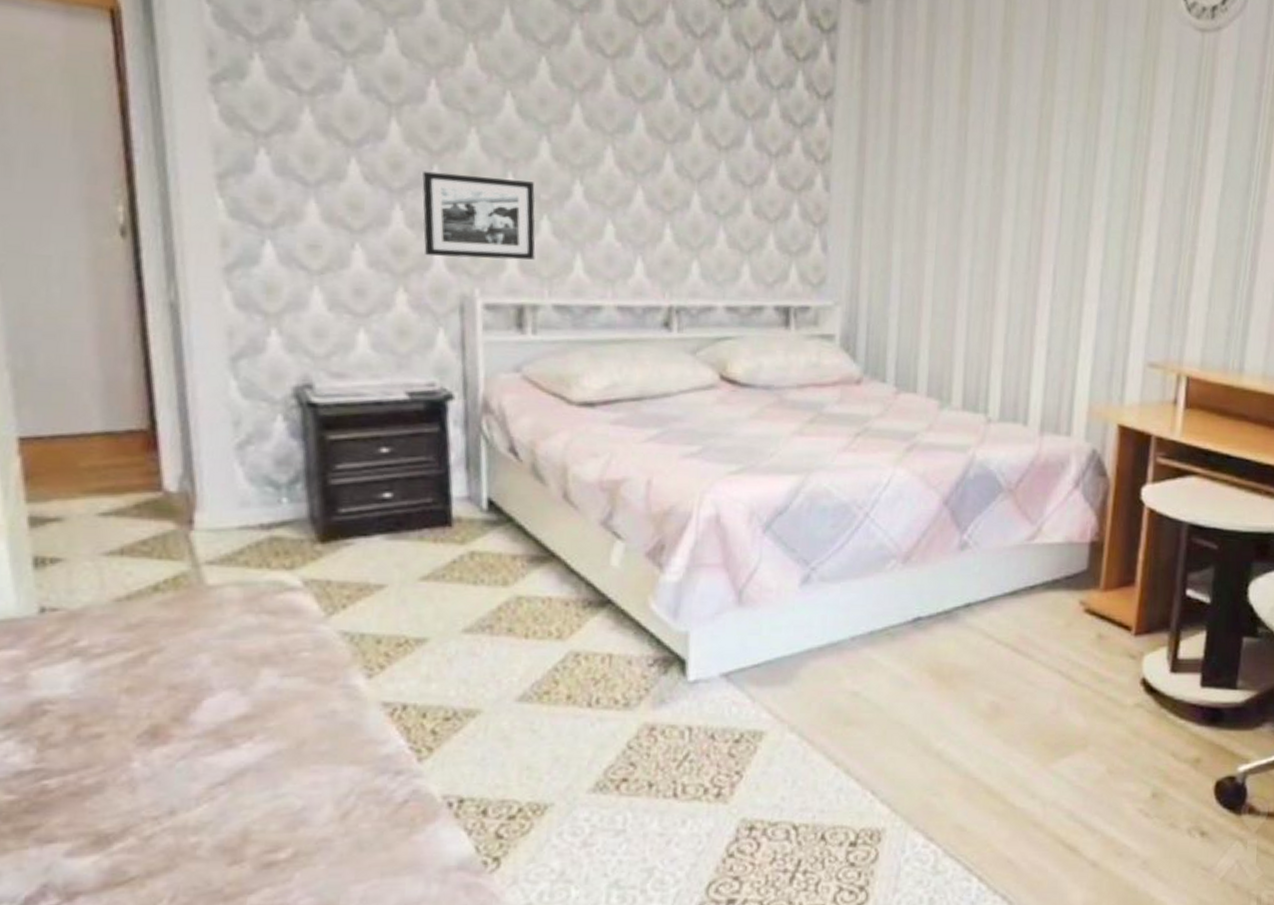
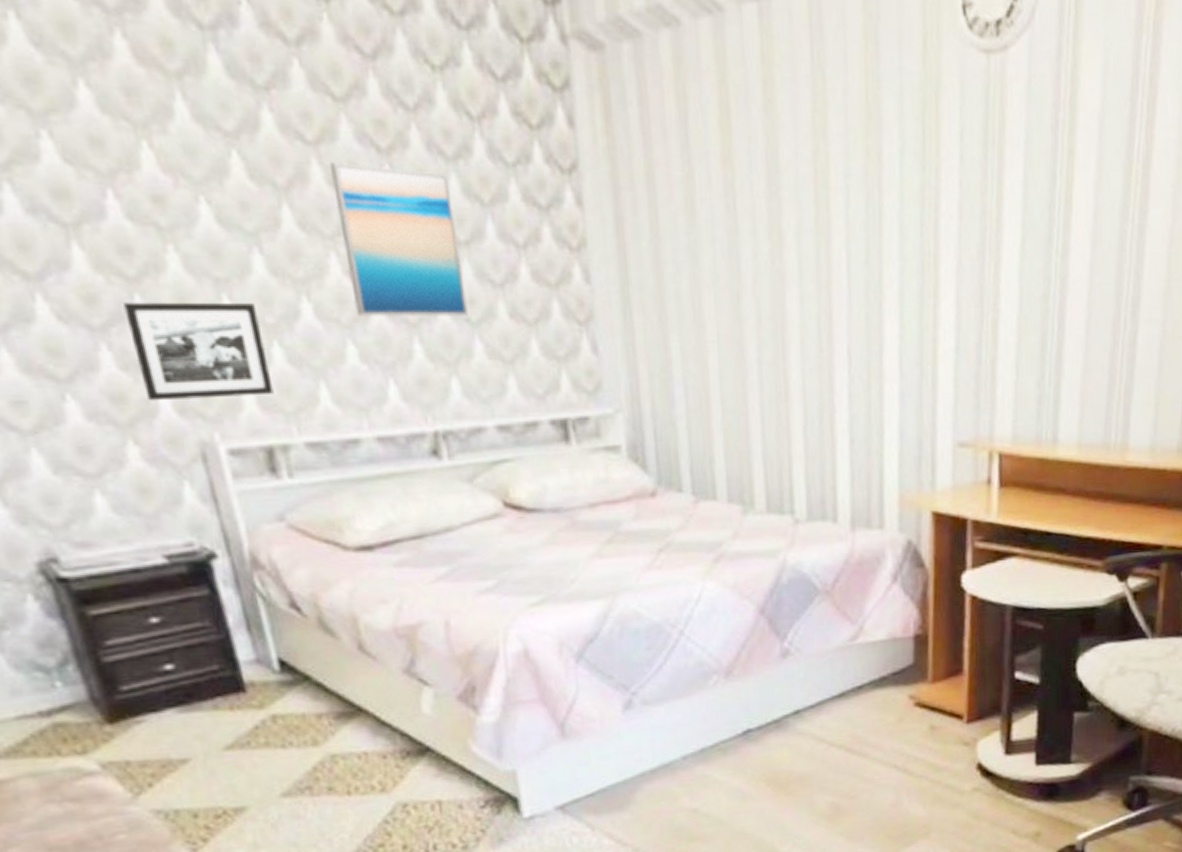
wall art: none [619,73,721,209] -> present [330,162,468,316]

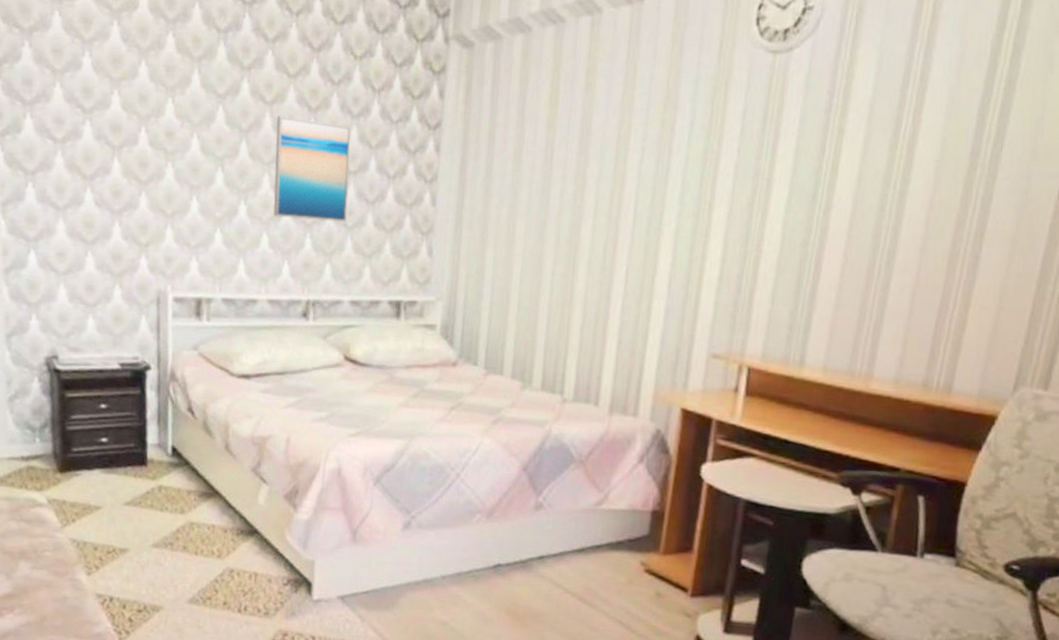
picture frame: present [123,302,274,401] -> none [133,196,212,264]

